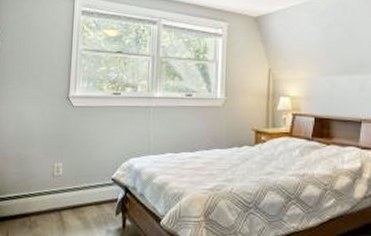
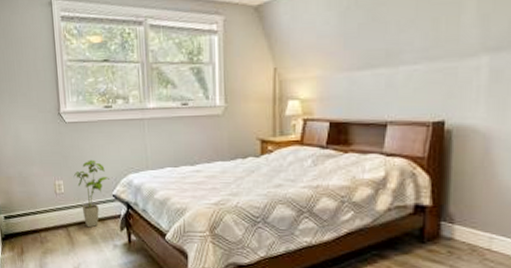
house plant: none [74,143,110,212] -> present [73,160,109,228]

